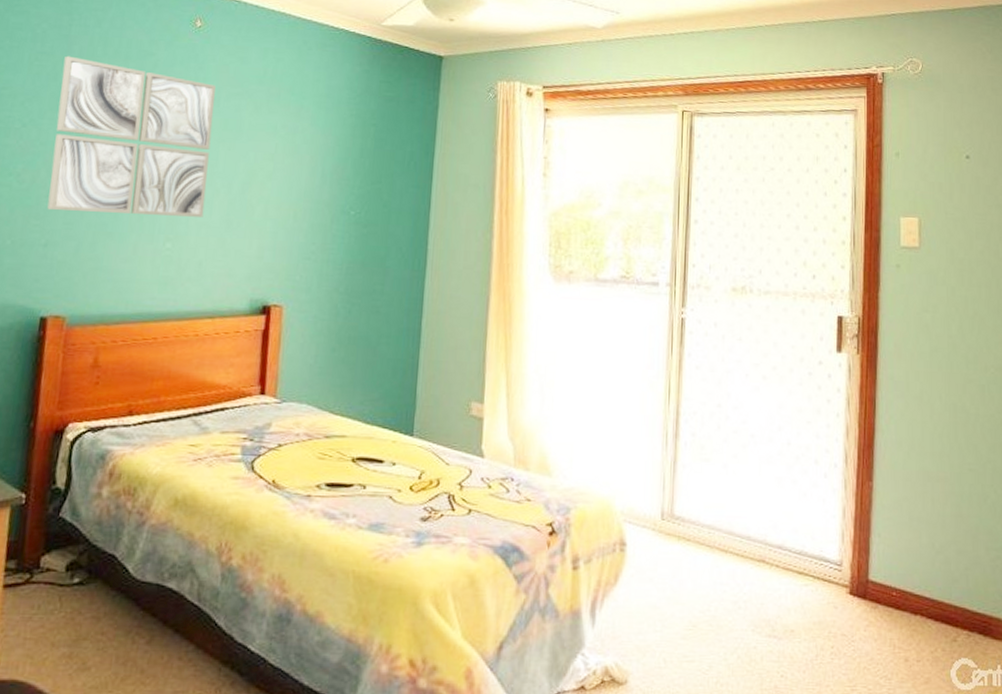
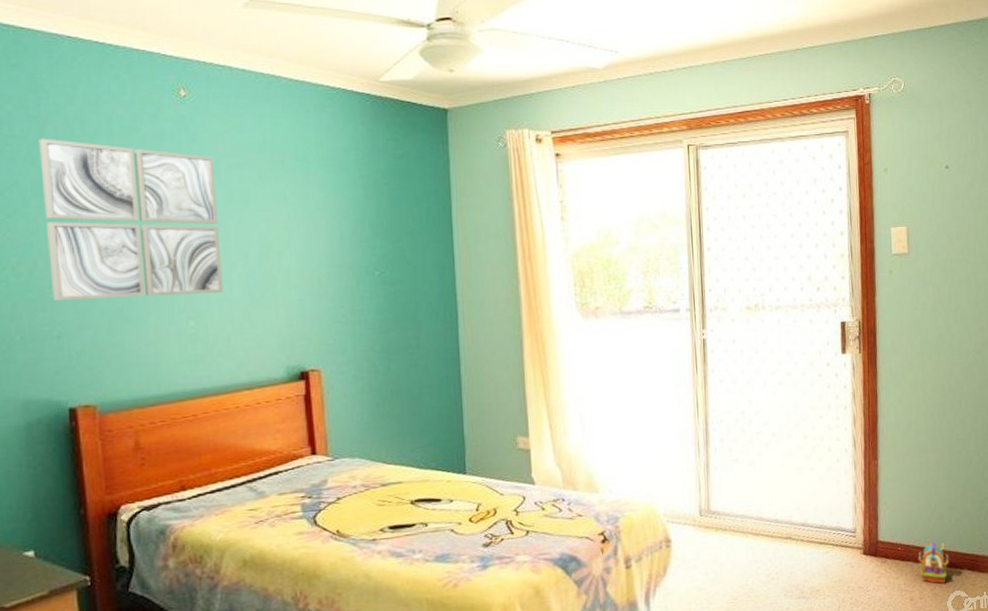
toy house: none [916,591,955,646] -> present [918,541,949,584]

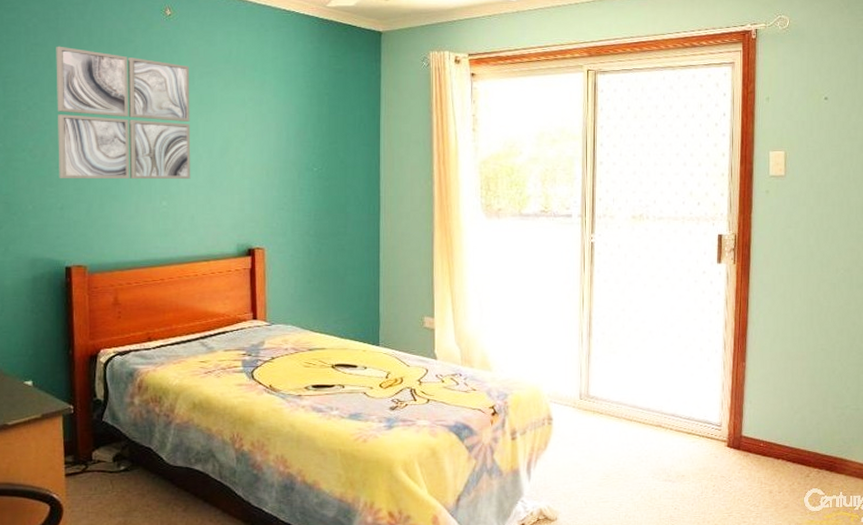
toy house: present [918,541,949,584] -> none [778,441,808,480]

